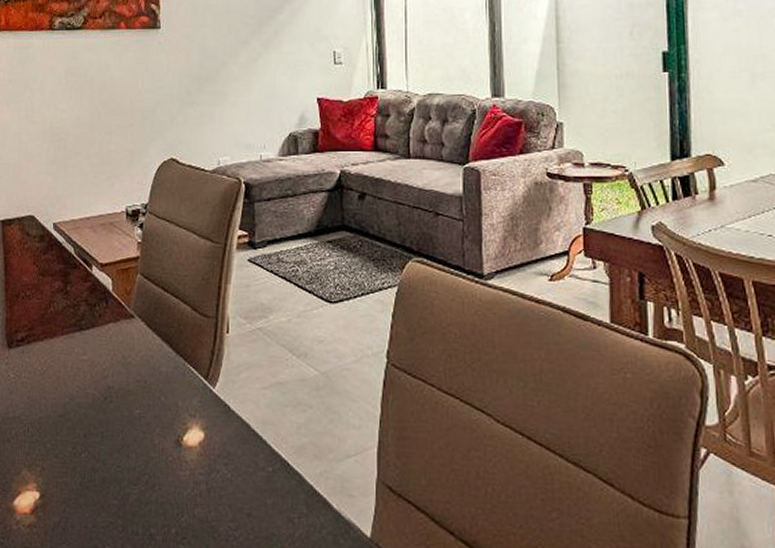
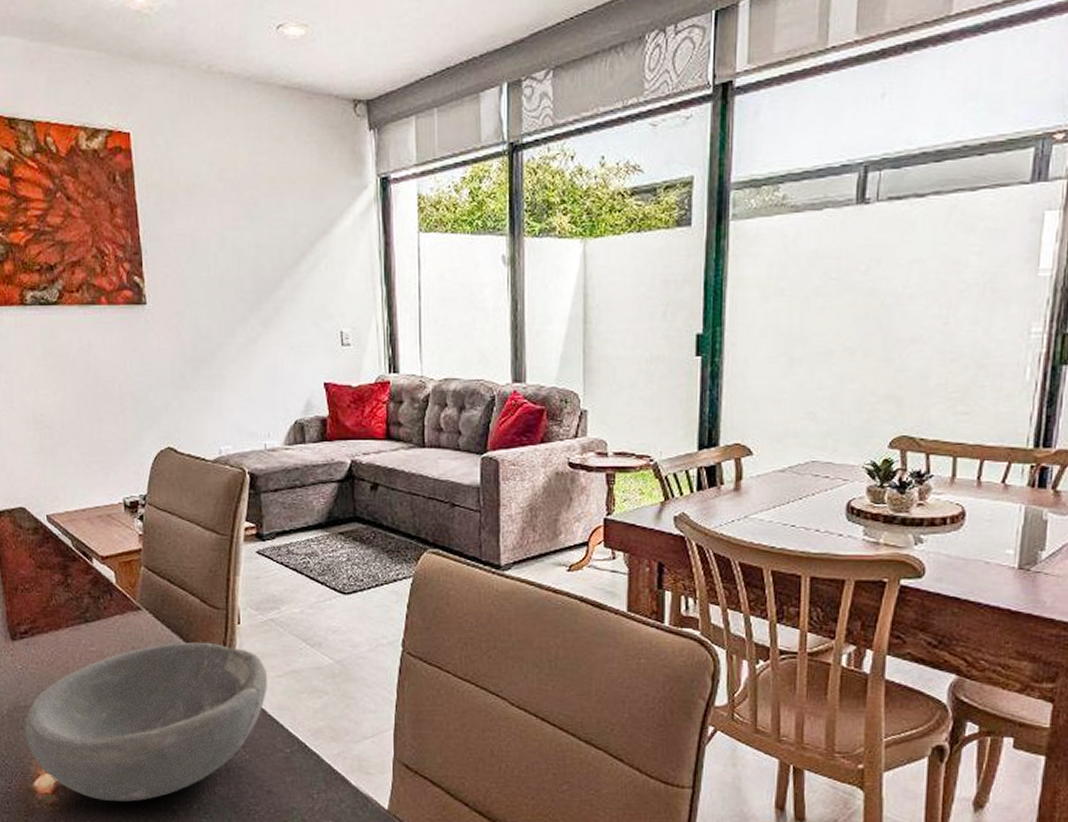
bowl: none [11,351,254,524] -> present [25,642,268,802]

